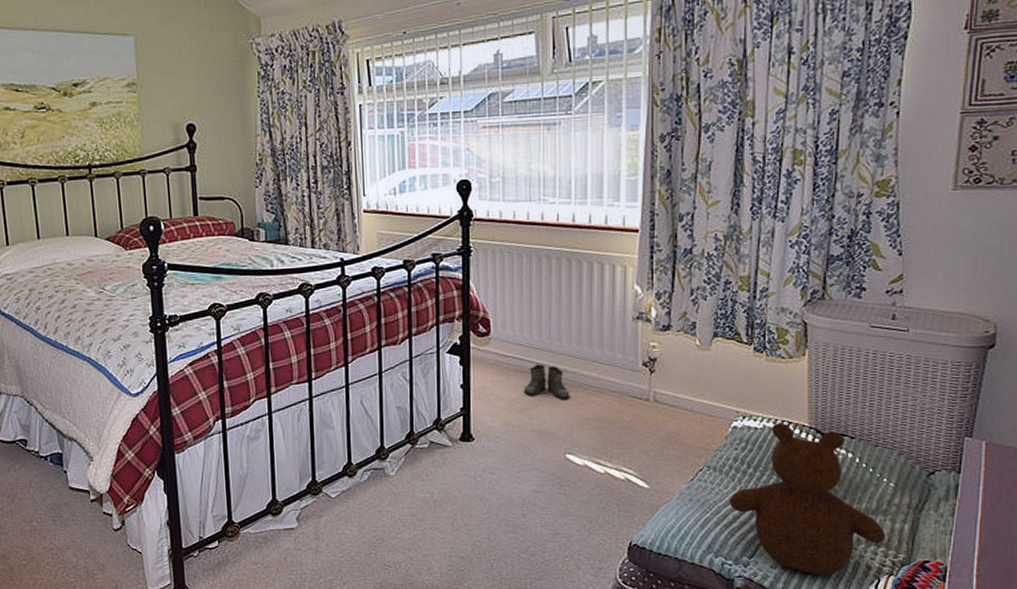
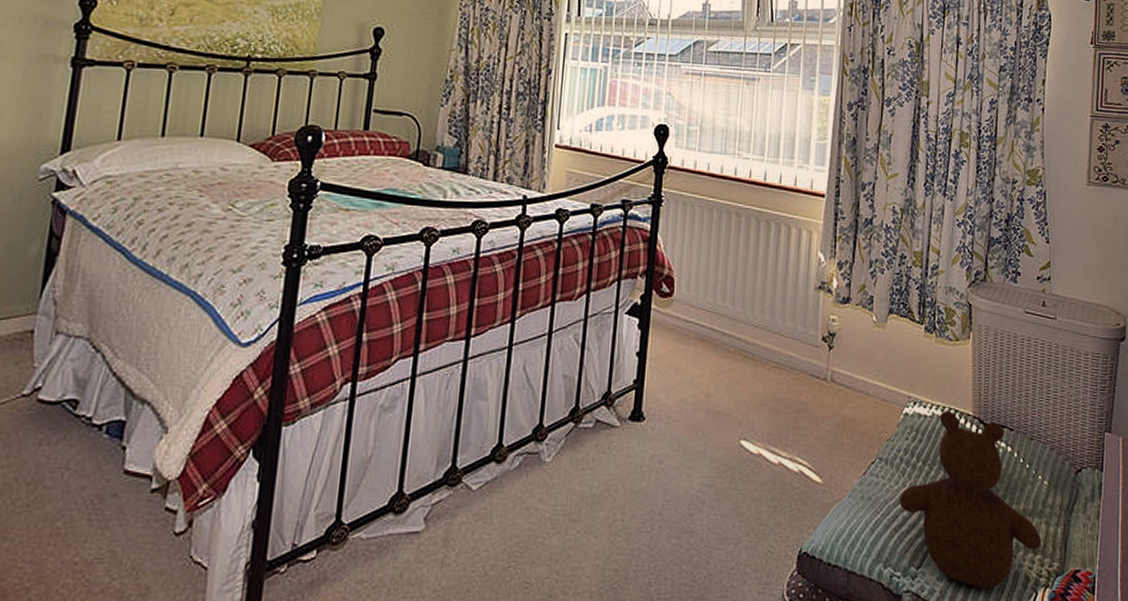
boots: present [523,364,570,399] -> none [702,332,749,375]

